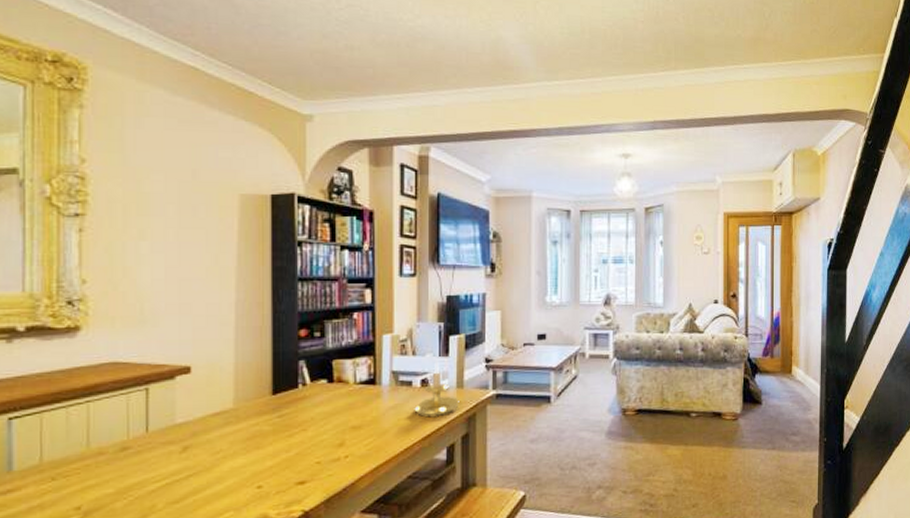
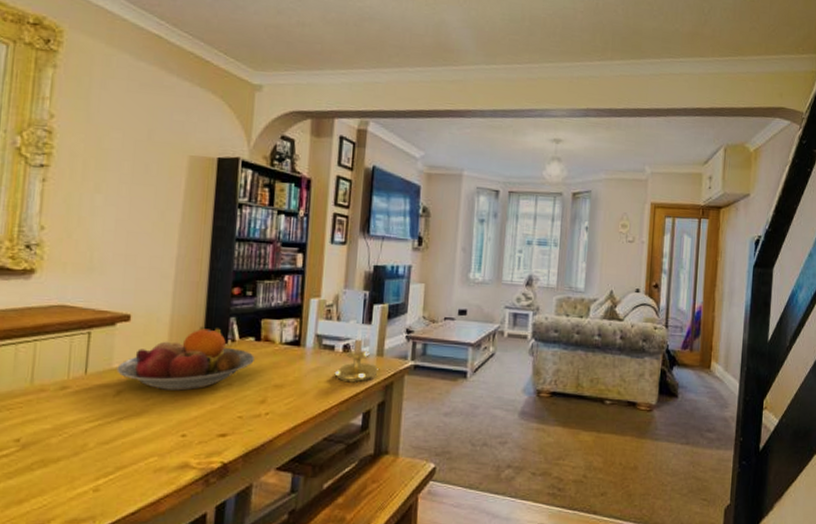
fruit bowl: none [181,372,328,442] -> present [116,326,254,391]

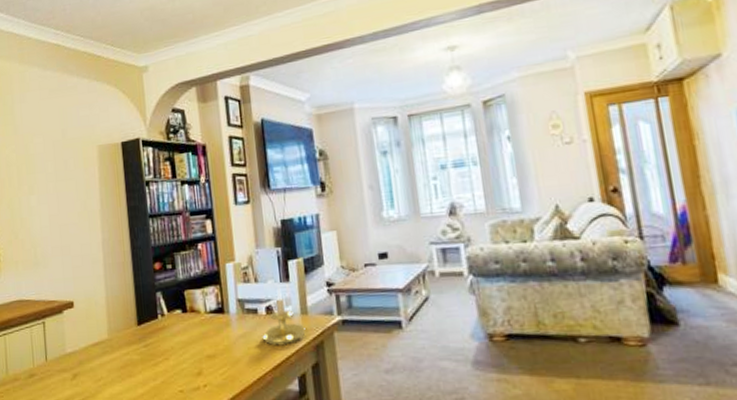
fruit bowl: present [116,326,254,391] -> none [70,304,185,370]

